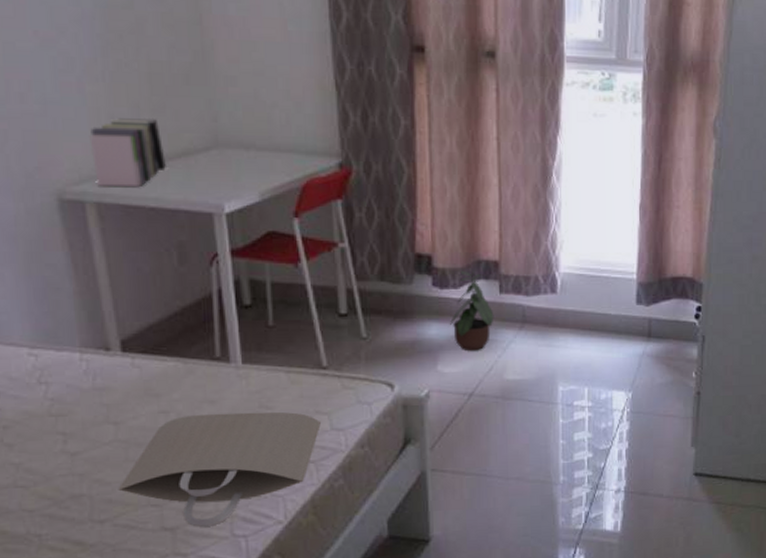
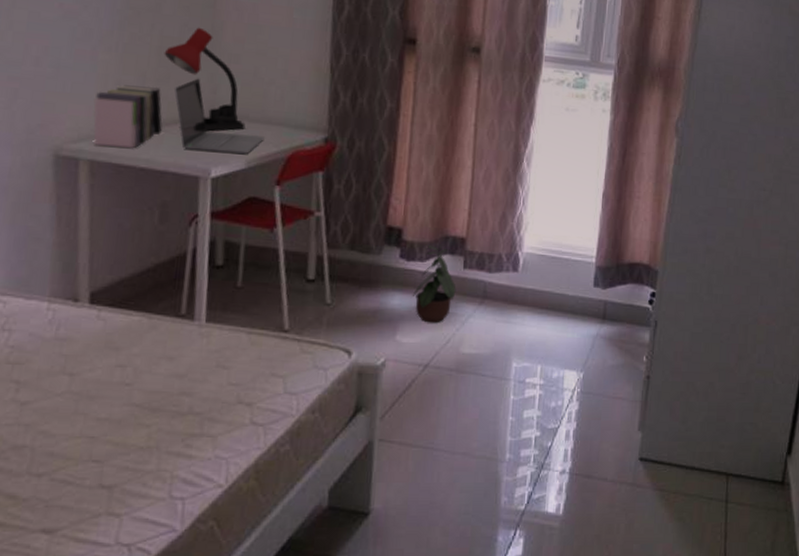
tote bag: present [118,411,321,527] -> none [62,370,275,486]
desk lamp: none [155,48,254,164] -> present [164,27,246,132]
laptop: none [171,105,275,185] -> present [174,78,265,154]

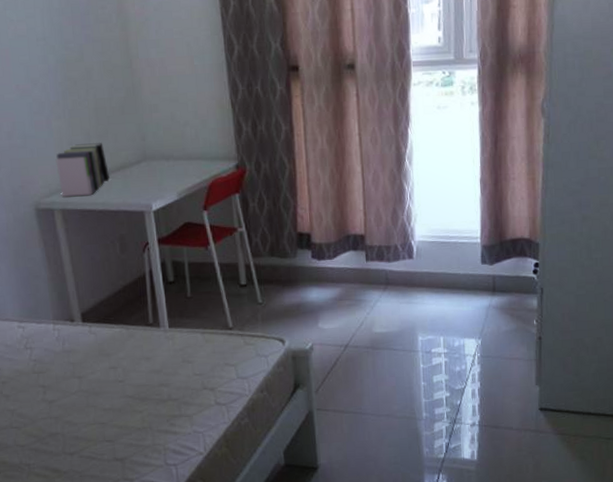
desk lamp: present [164,27,246,132] -> none [100,86,172,173]
laptop: present [174,78,265,154] -> none [112,129,189,190]
potted plant: present [412,244,456,322] -> none [326,242,363,310]

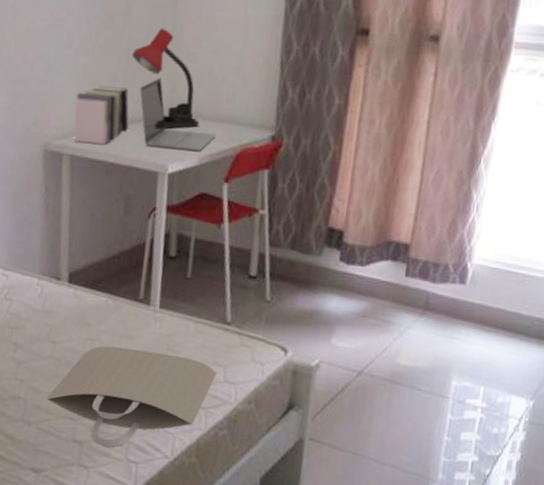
tote bag: none [82,365,229,458] -> present [46,346,216,447]
desk lamp: none [100,86,172,173] -> present [132,28,200,129]
laptop: none [112,129,189,190] -> present [139,77,216,151]

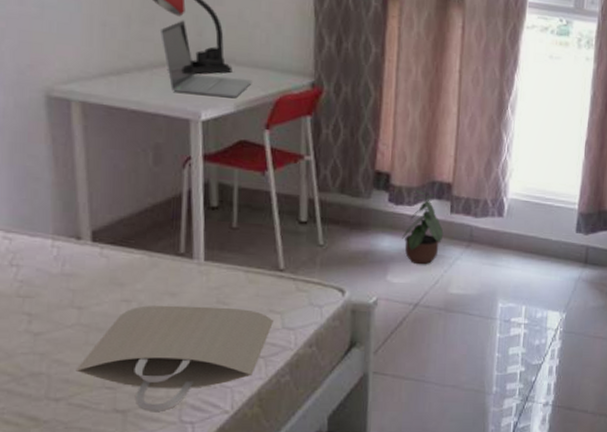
books: present [74,86,129,144] -> none [81,26,150,90]
potted plant: none [349,249,396,330] -> present [401,189,444,264]

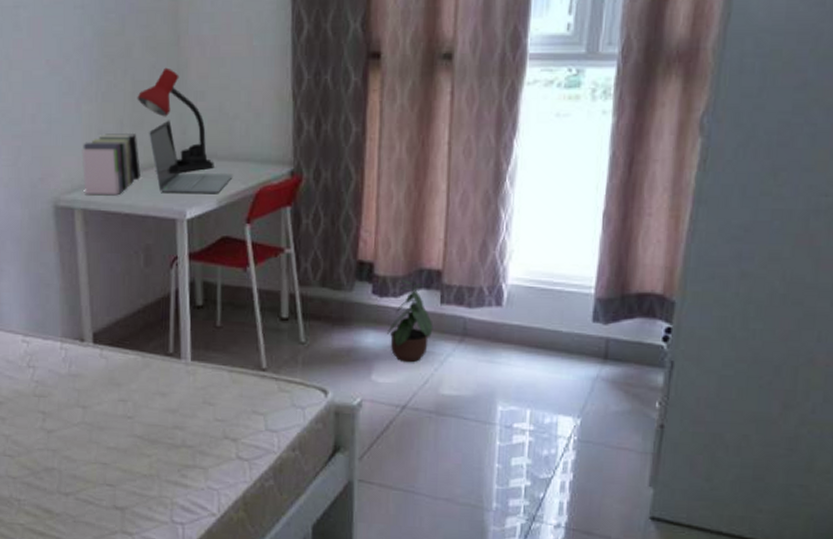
tote bag: present [75,305,273,411] -> none [81,405,257,510]
books: none [81,26,150,90] -> present [82,132,141,195]

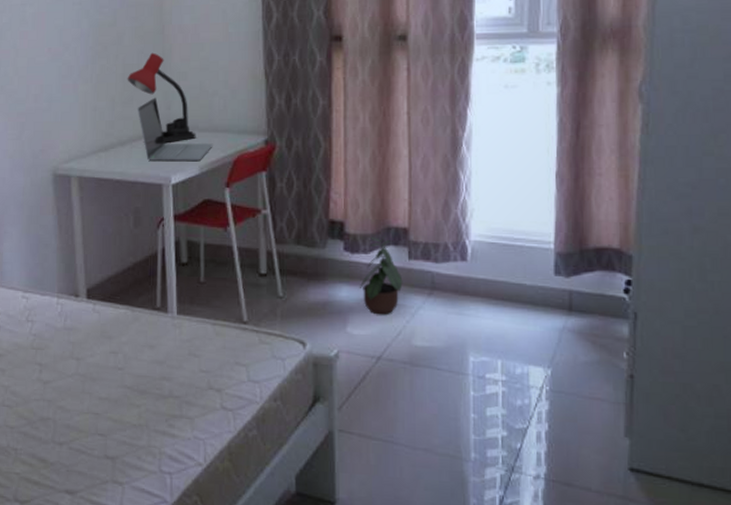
books: present [82,132,141,195] -> none [78,108,130,163]

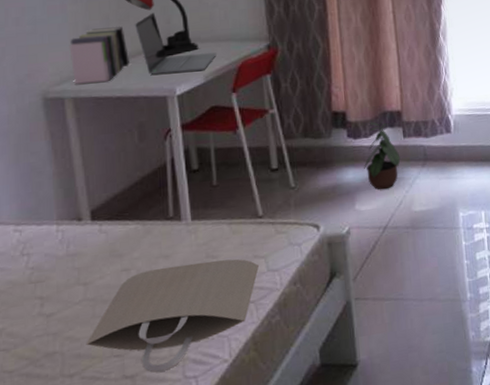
tote bag: none [75,357,239,460] -> present [86,259,259,373]
books: none [78,108,130,163] -> present [69,26,129,84]

